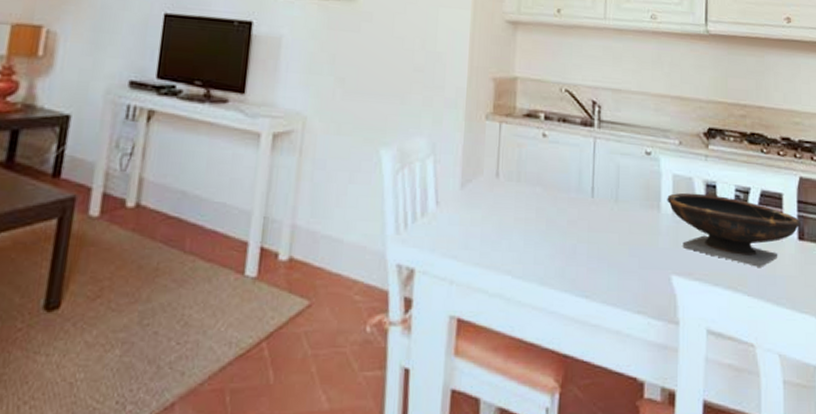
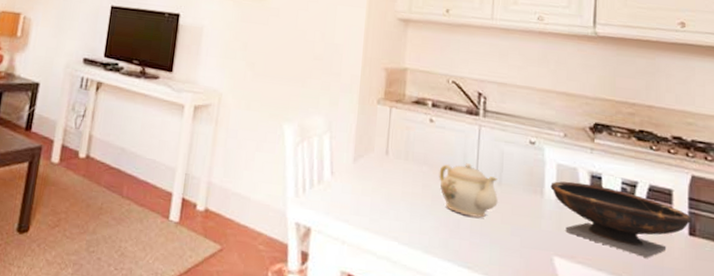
teapot: none [553,180,615,240] -> present [439,163,498,218]

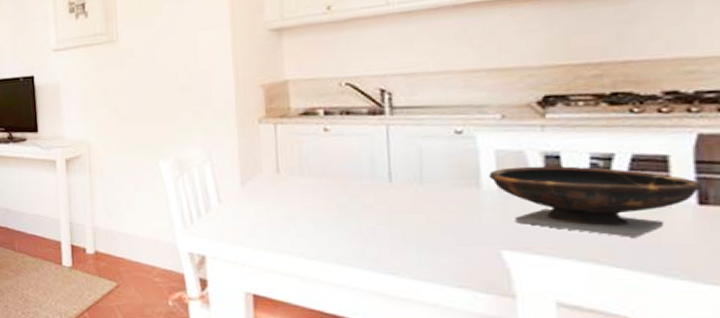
teapot: present [439,163,498,218] -> none [343,167,421,222]

